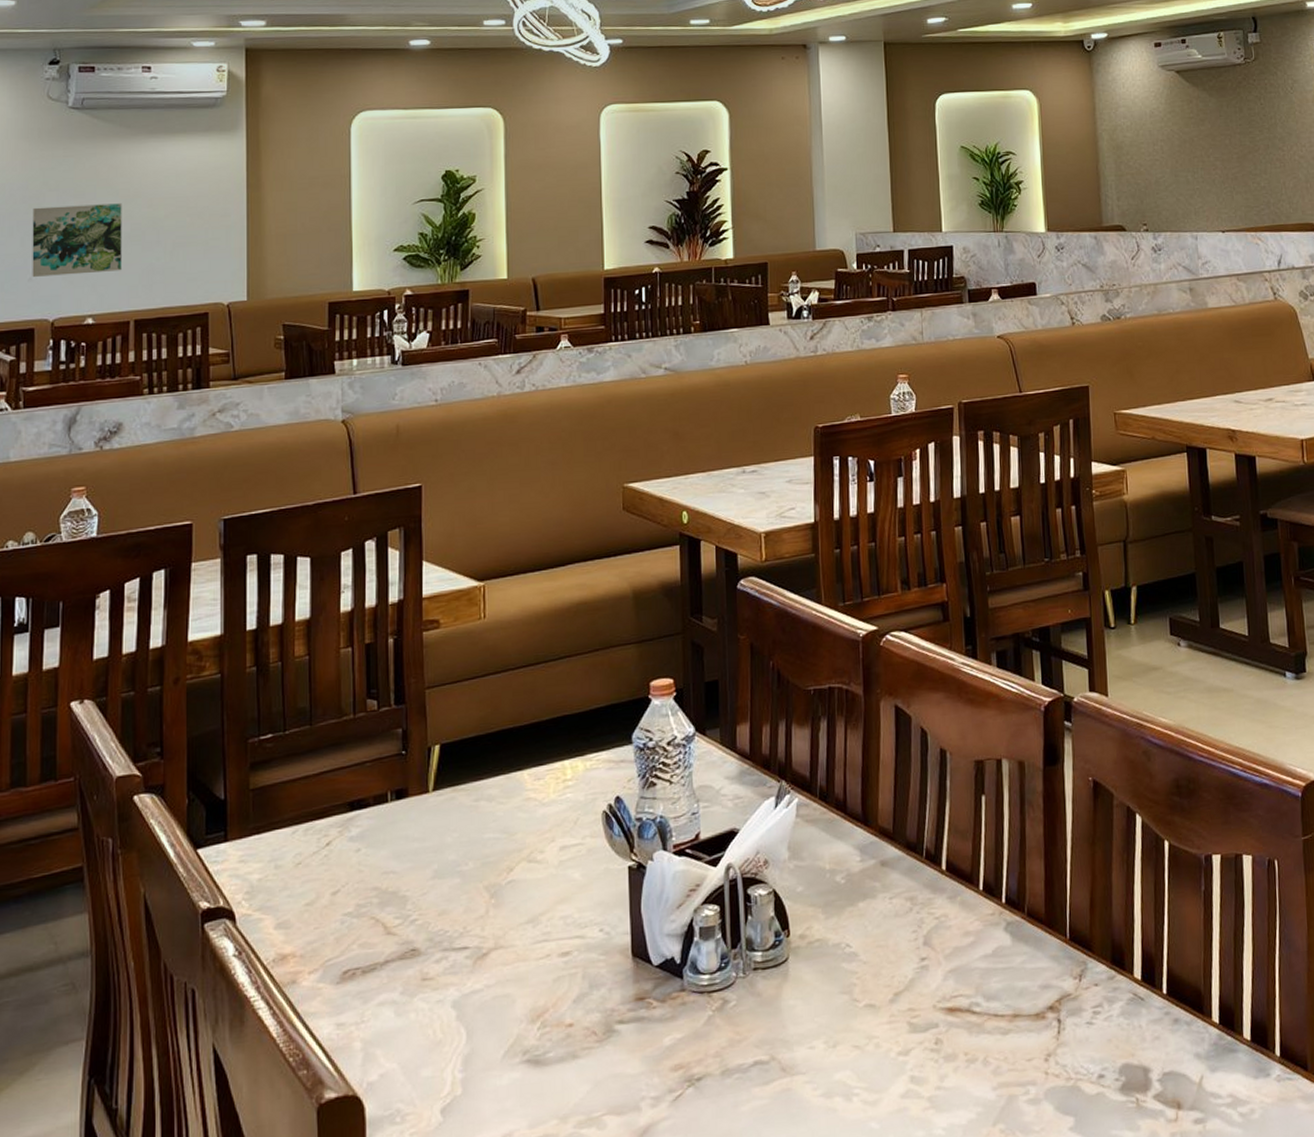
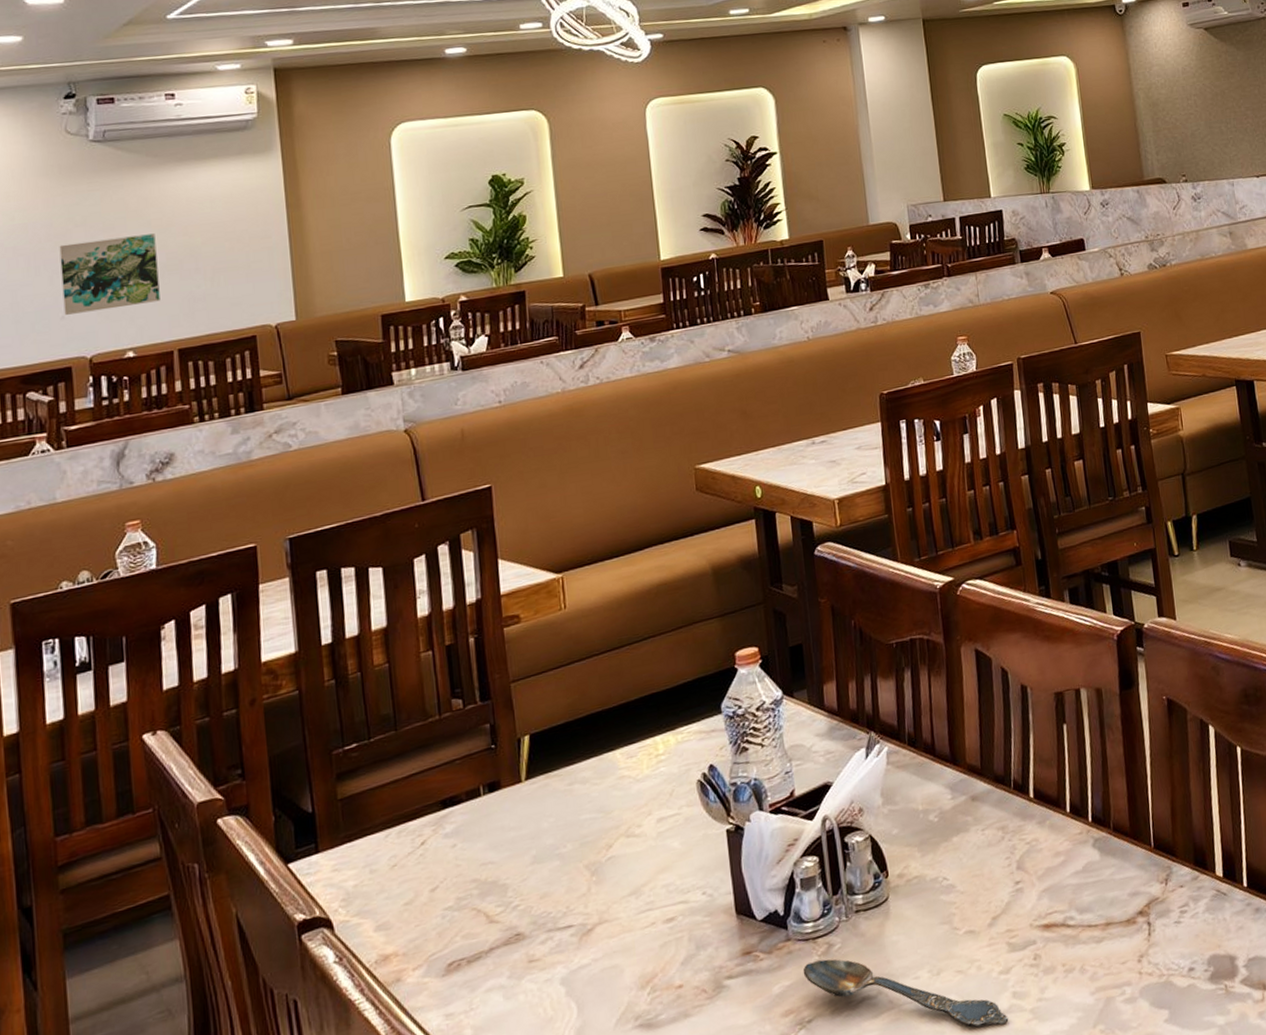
spoon: none [695,1015,905,1110] -> present [803,959,1009,1027]

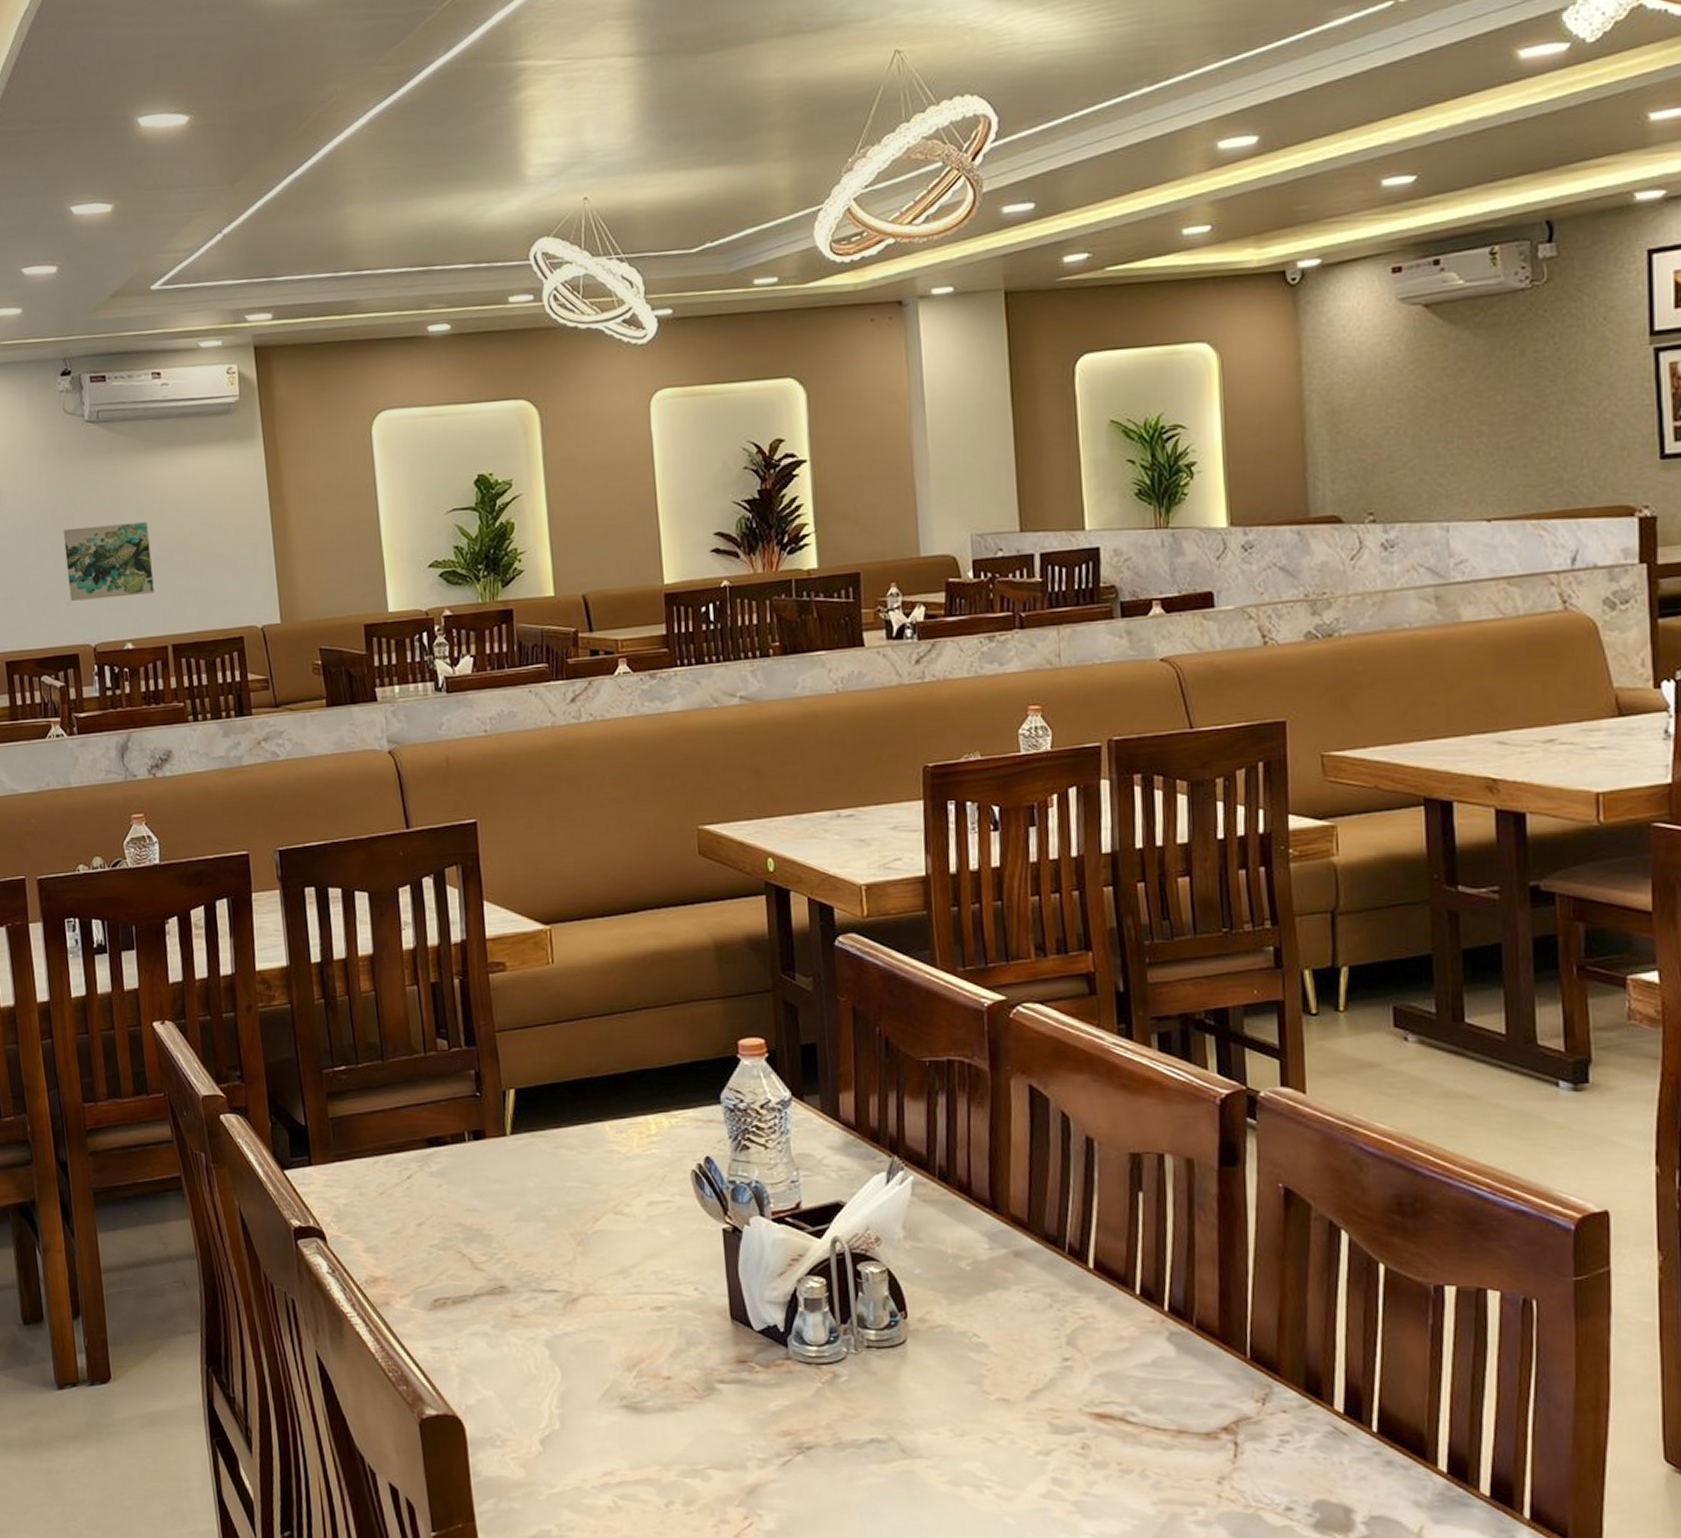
spoon: present [803,959,1009,1027] -> none [803,1388,1045,1508]

